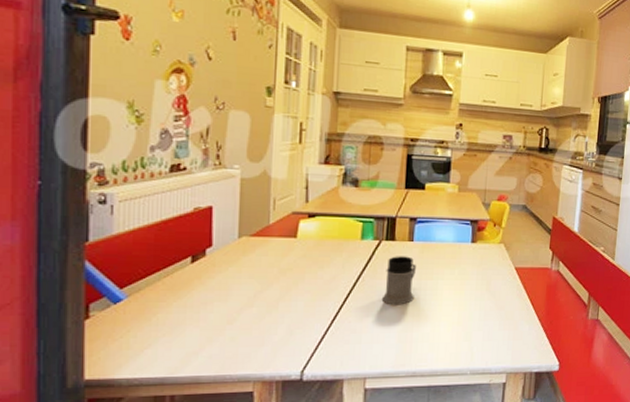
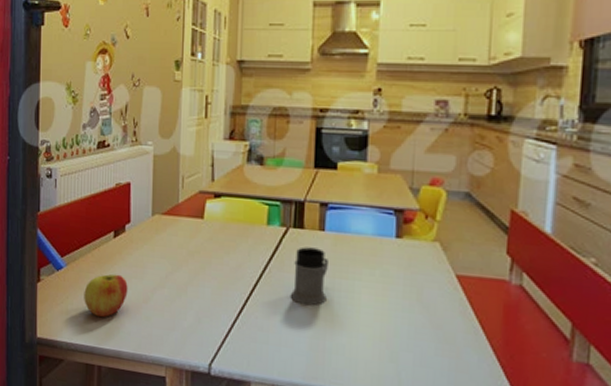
apple: none [151,299,209,346] -> present [84,273,128,318]

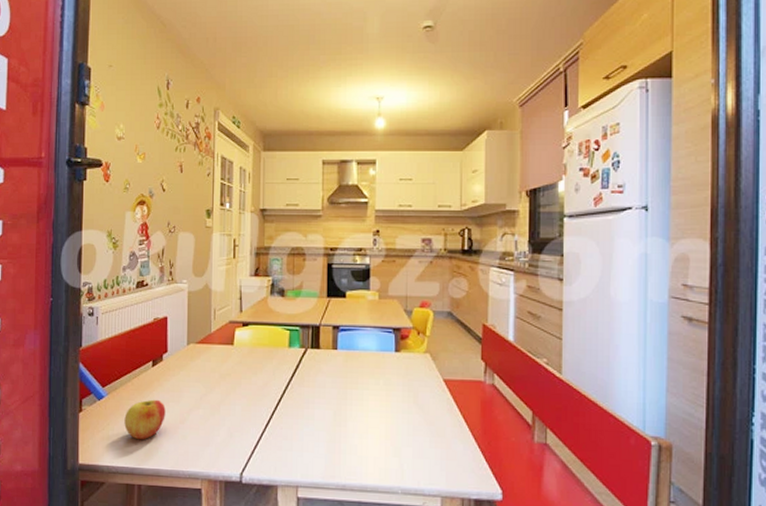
mug: present [290,247,328,306] -> none [309,364,341,414]

